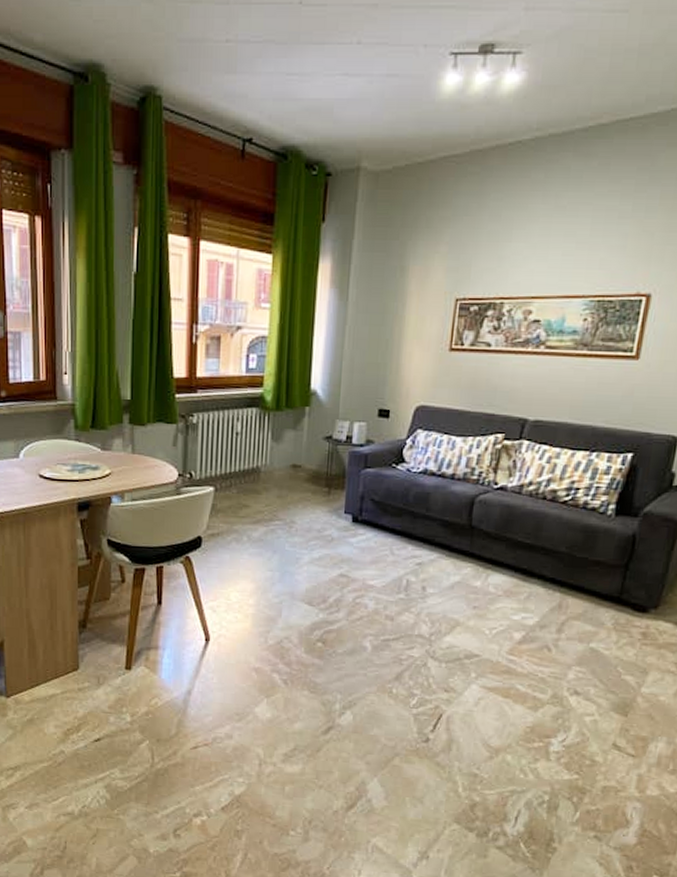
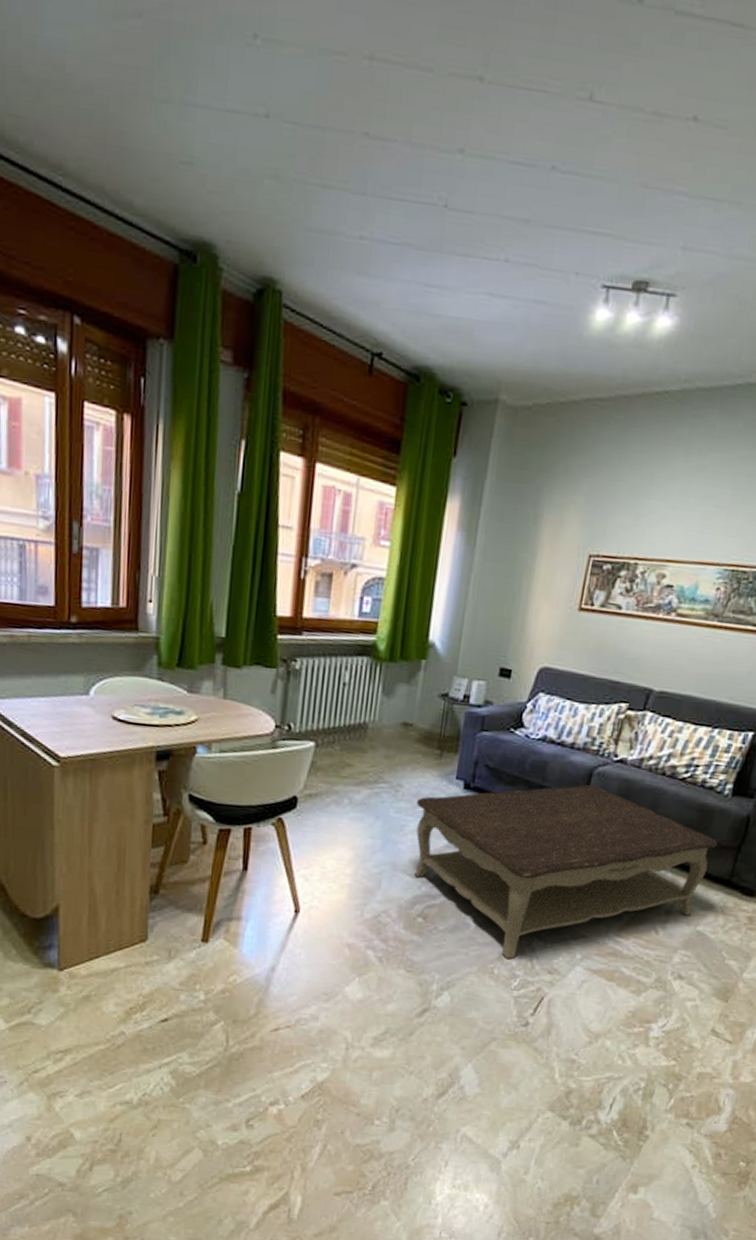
coffee table: none [309,512,605,680] -> present [414,784,718,960]

